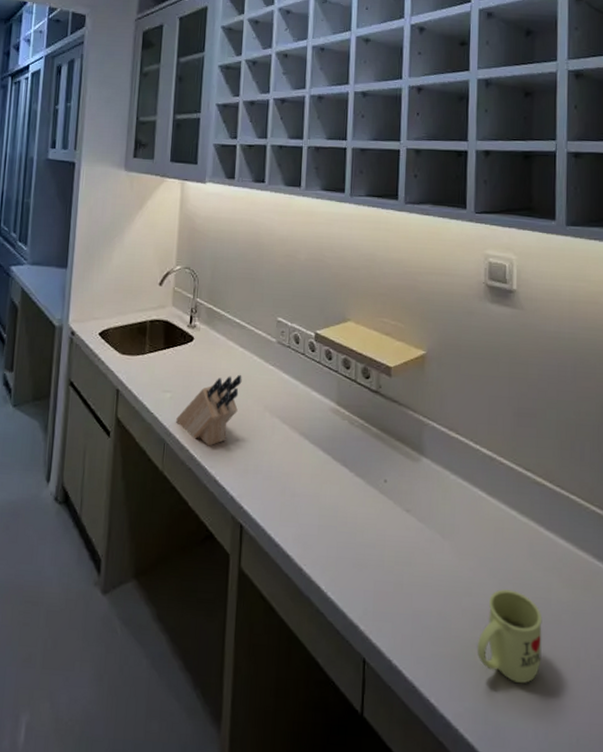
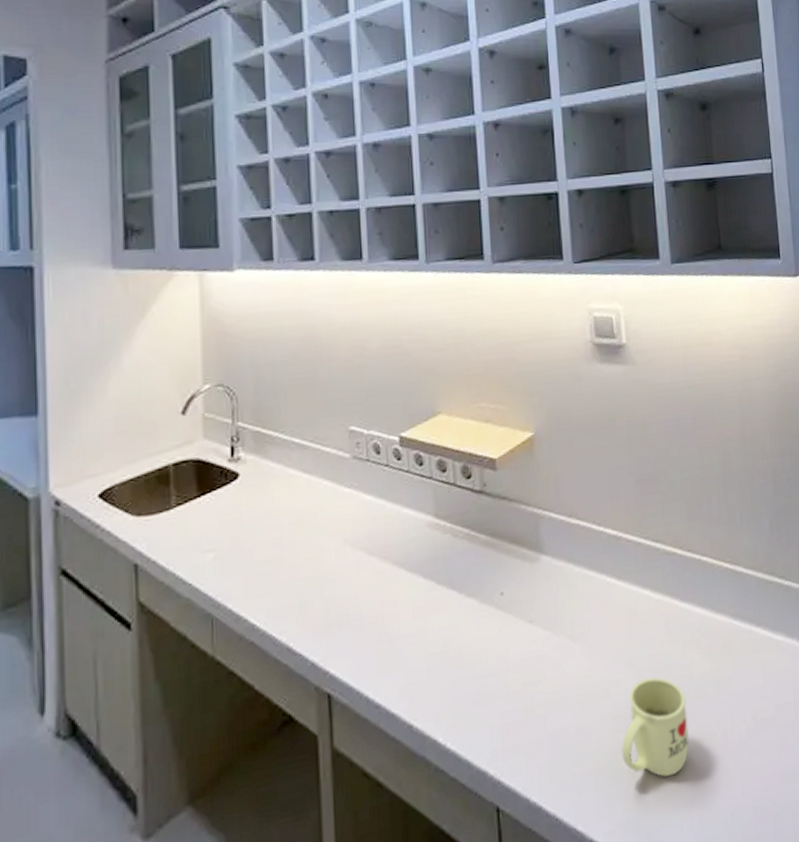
knife block: present [176,374,242,446] -> none [226,507,311,608]

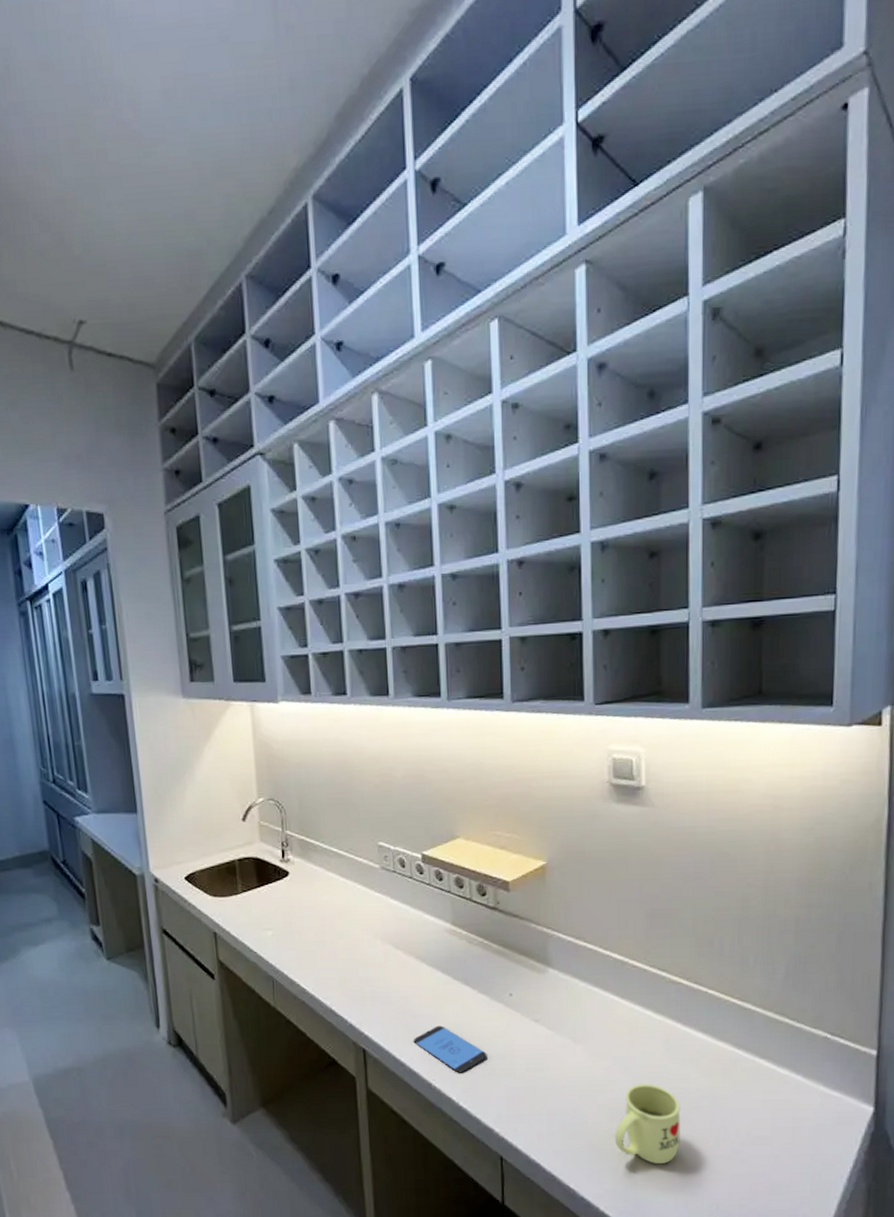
smartphone: none [390,645,478,705] -> present [413,1025,487,1073]

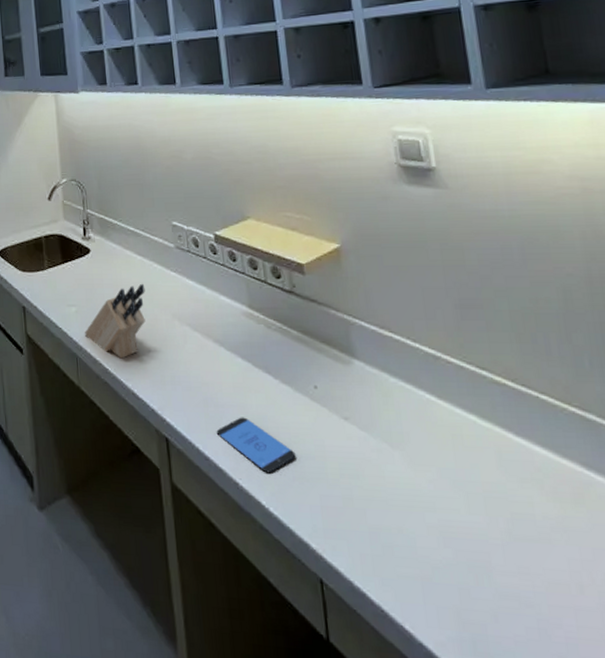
knife block: none [282,904,347,979] -> present [85,283,145,359]
mug: present [614,1084,681,1164] -> none [451,504,534,611]

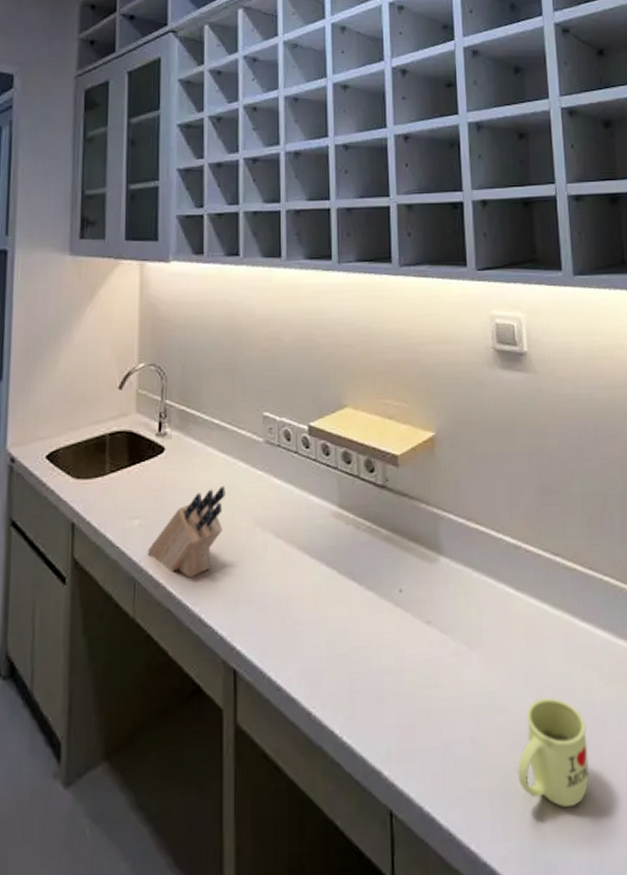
smartphone: present [216,417,296,473] -> none [292,633,375,696]
mug: none [451,504,534,611] -> present [517,697,589,807]

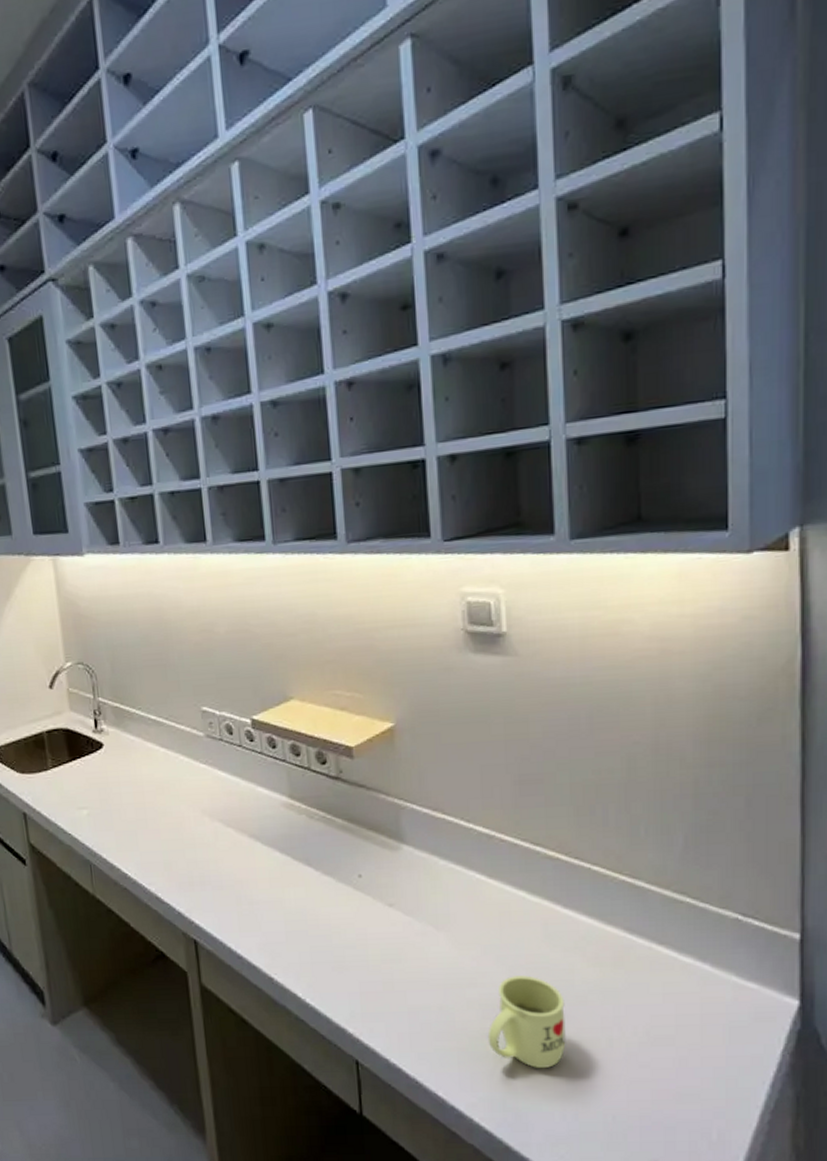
knife block: present [148,485,226,579] -> none [99,778,170,862]

